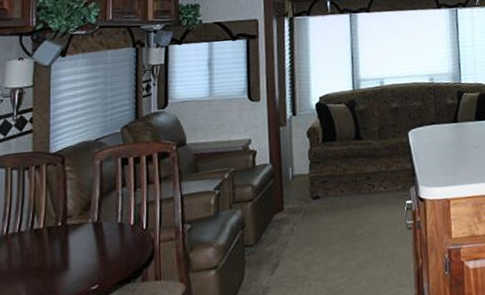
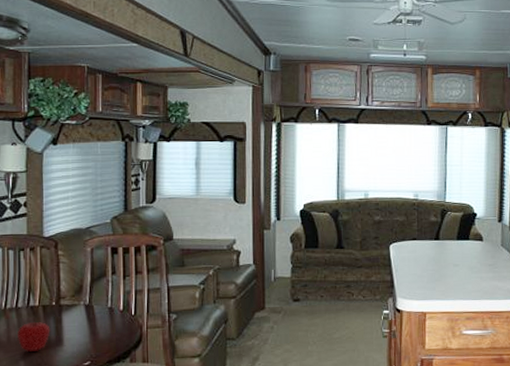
apple: none [18,245,56,280] -> present [16,321,51,352]

